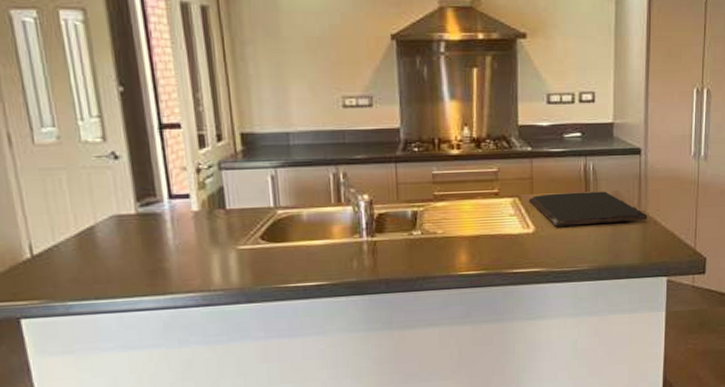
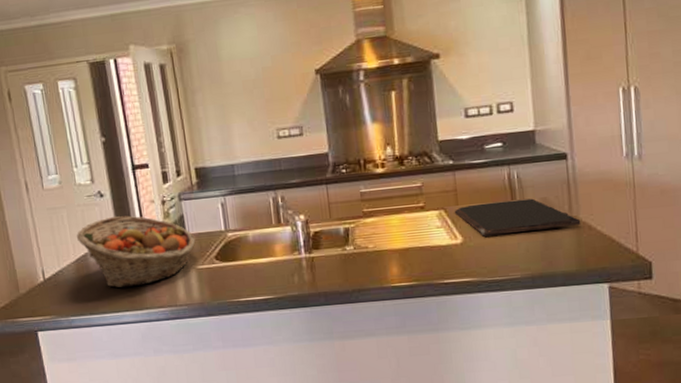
fruit basket: none [79,183,238,269] -> present [76,215,196,288]

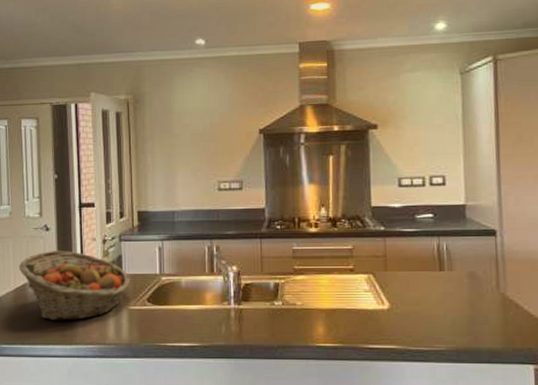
cutting board: present [454,198,581,236] -> none [382,271,508,305]

